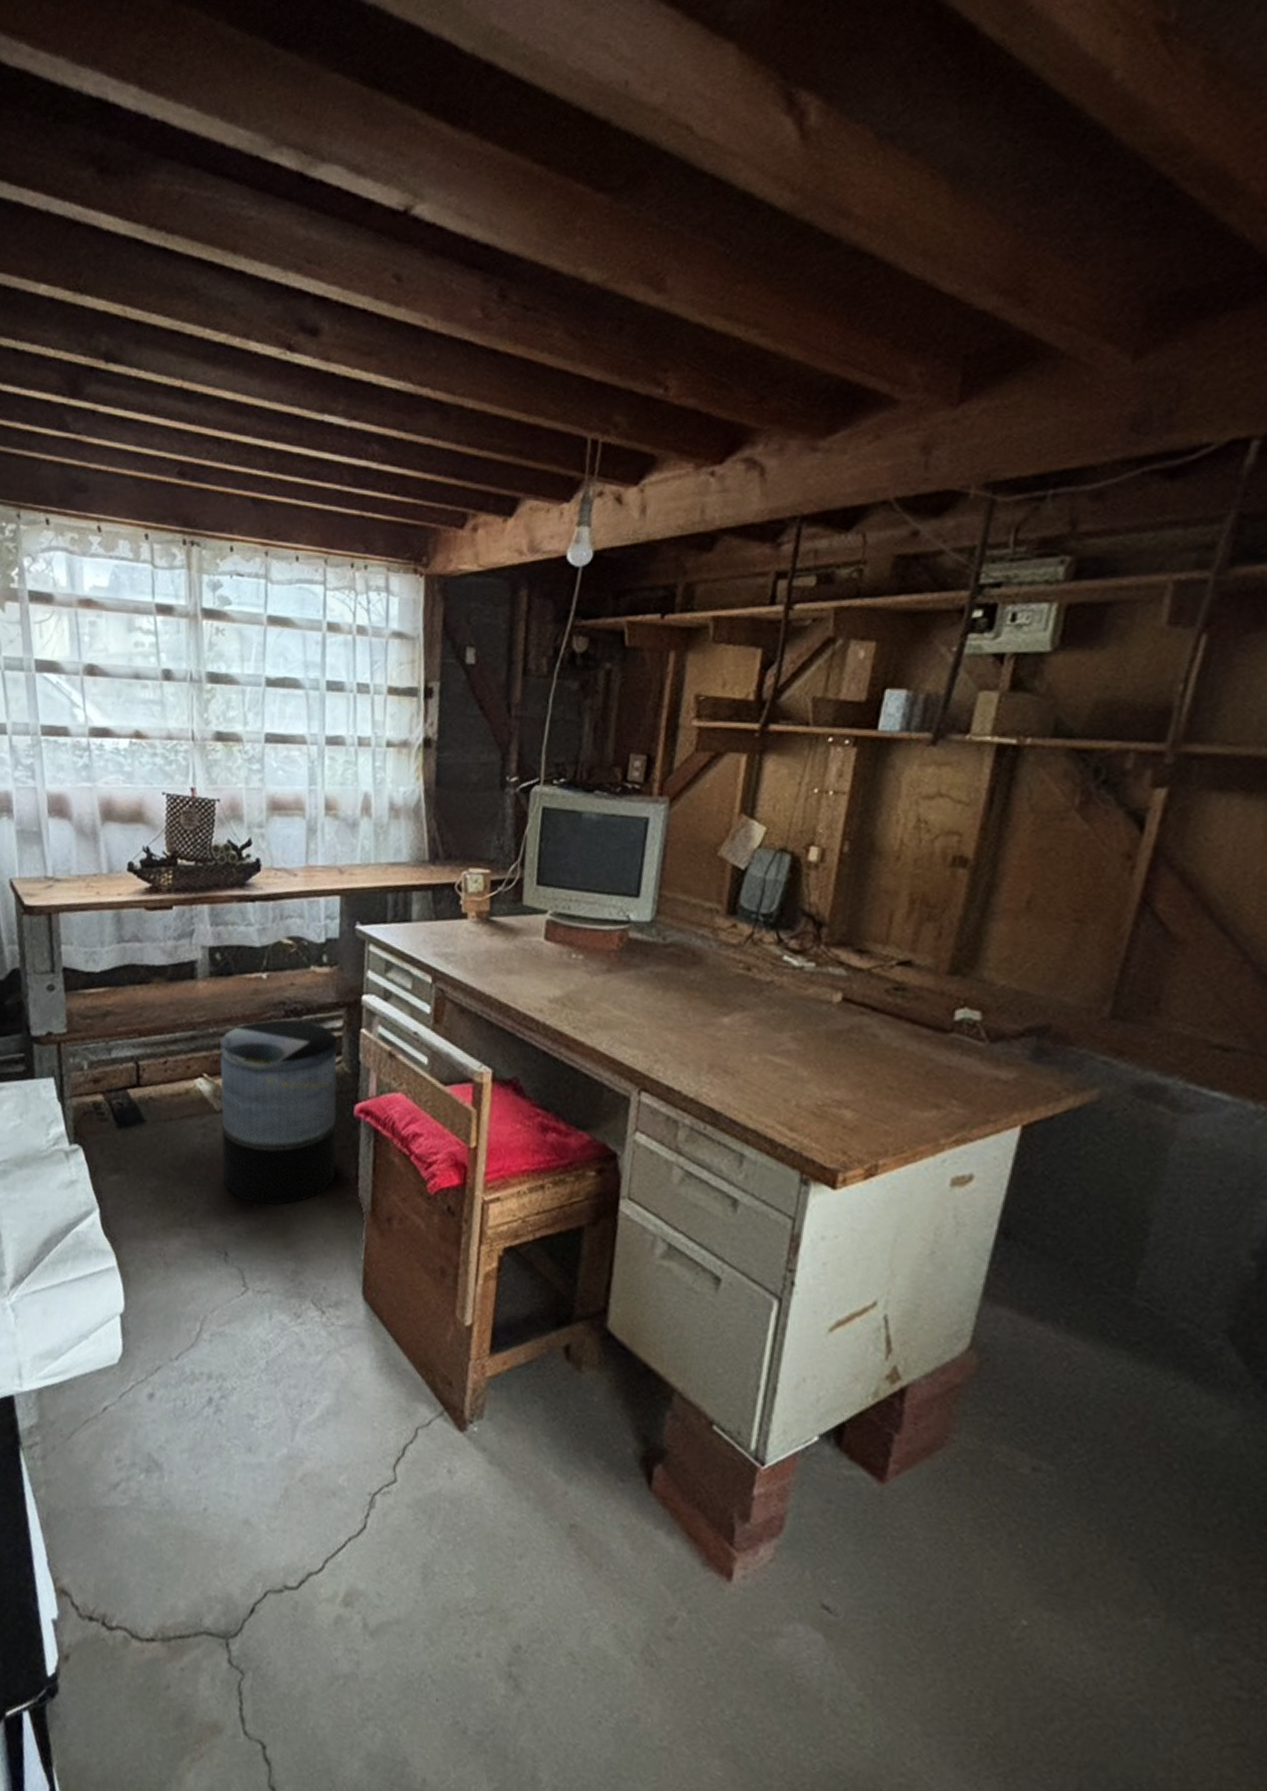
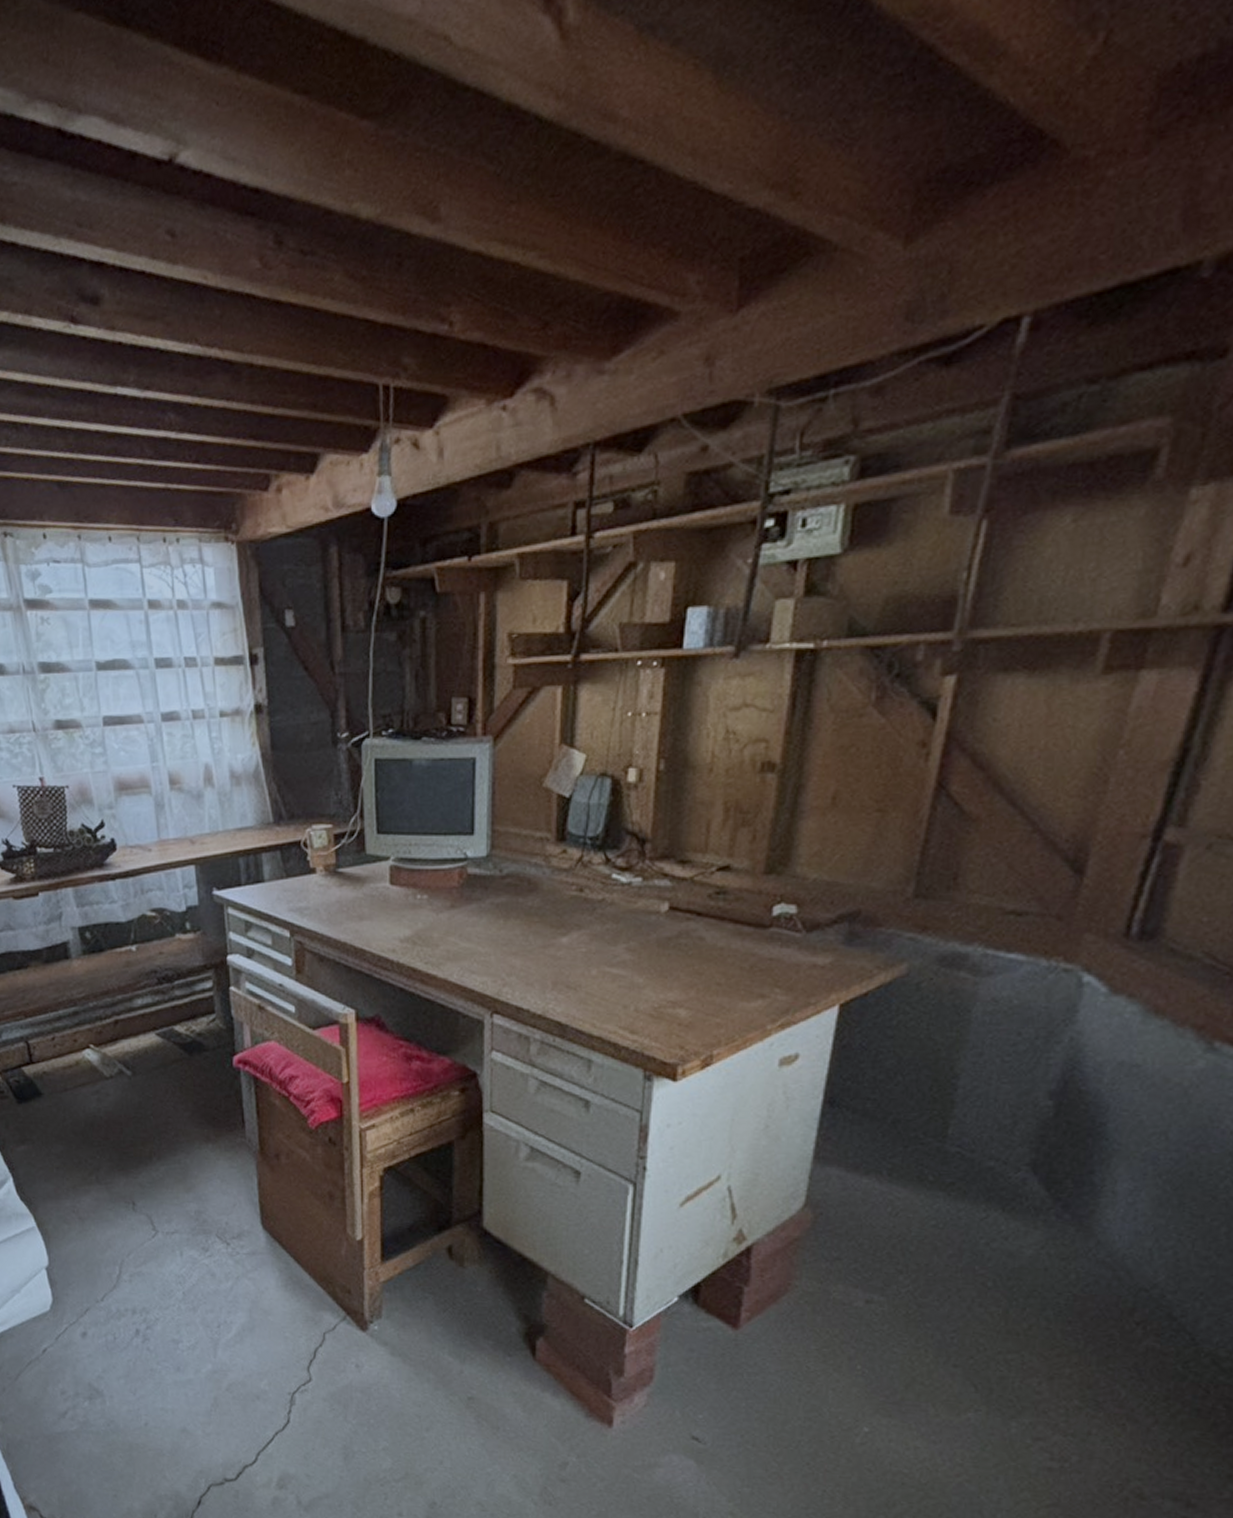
trash can: present [219,1019,337,1205] -> none [101,986,223,1156]

